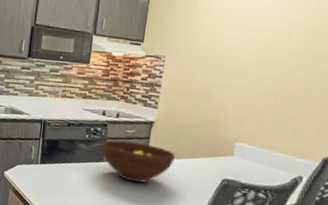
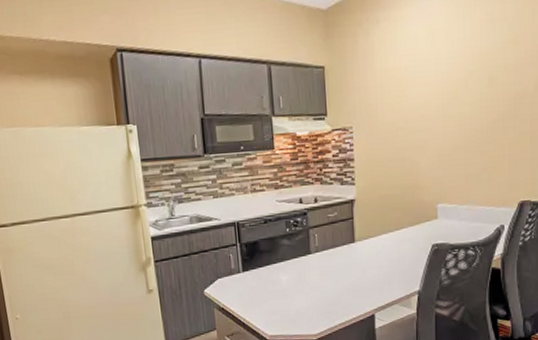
fruit bowl: present [101,140,175,183] -> none [305,224,382,269]

